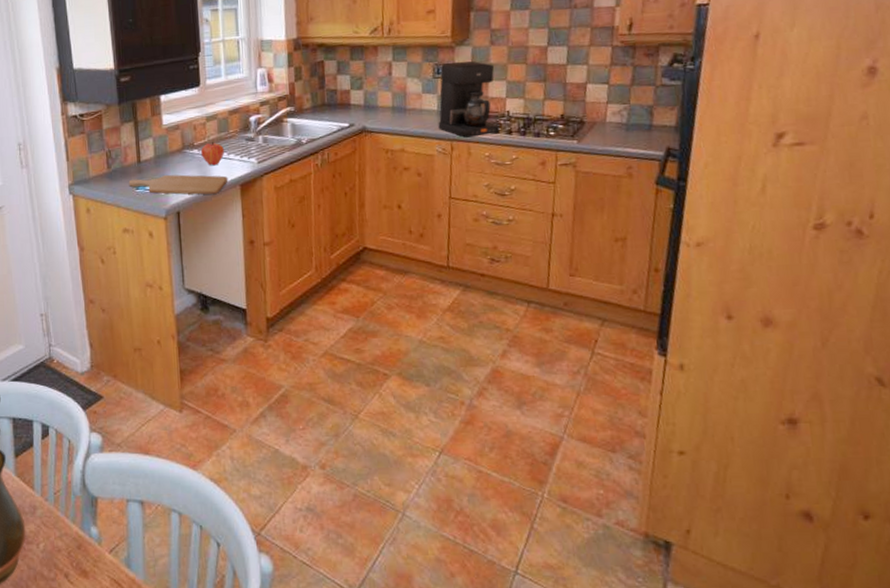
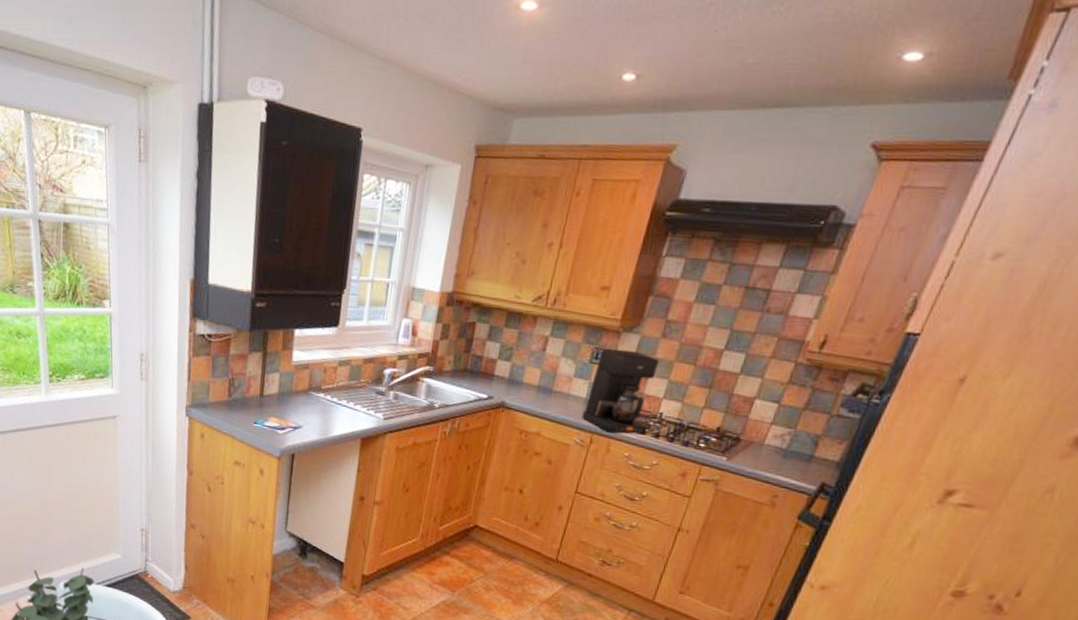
chopping board: present [128,174,228,195] -> none [247,412,350,444]
fruit: present [200,141,225,166] -> none [326,387,353,414]

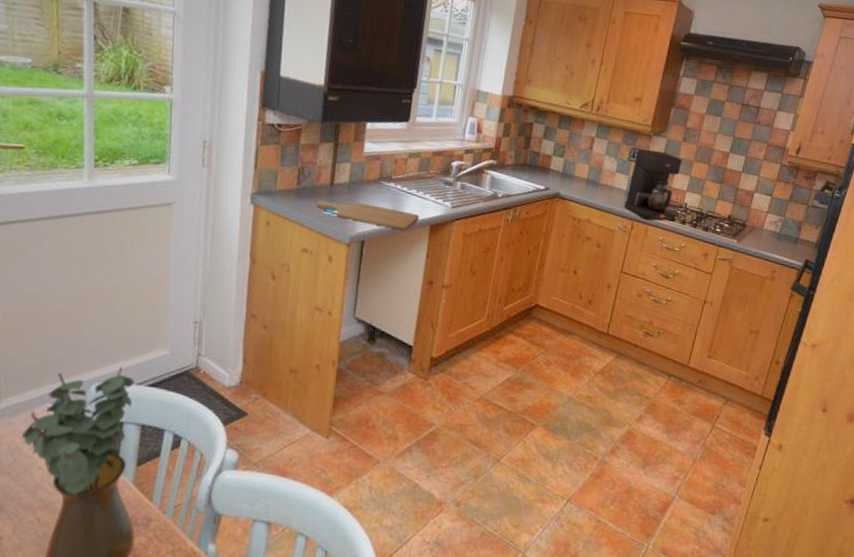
chopping board: none [247,412,350,444] -> present [316,200,420,231]

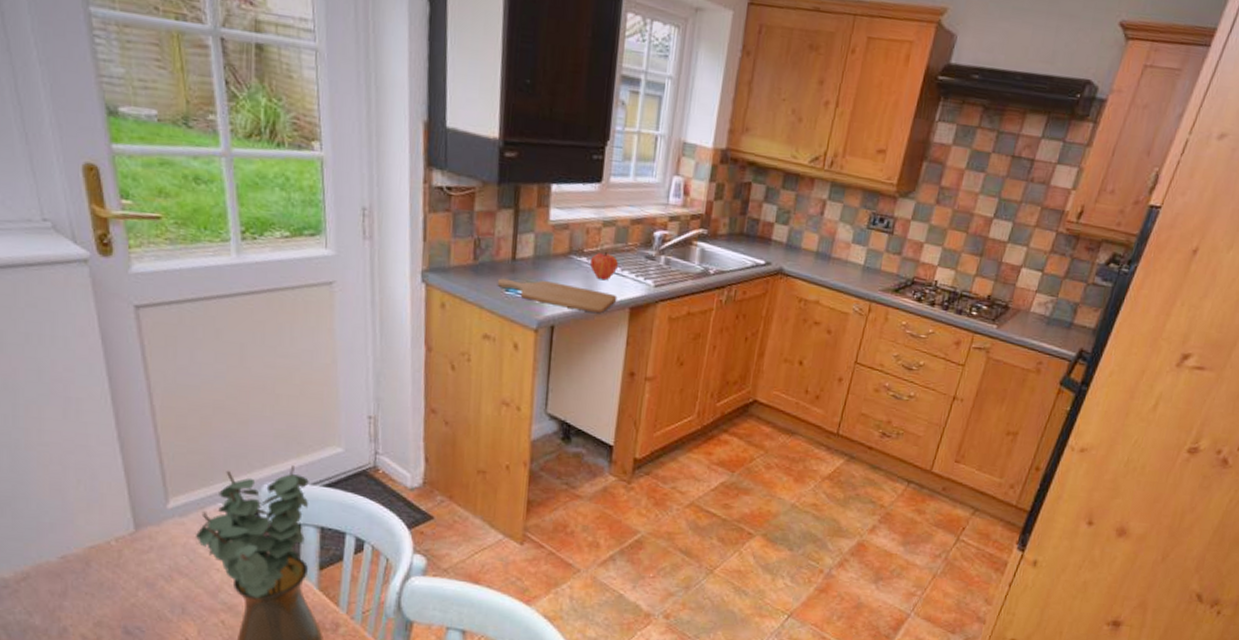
fruit: none [396,178,422,203] -> present [589,251,619,281]
coffee maker: present [624,149,682,222] -> none [860,214,933,303]

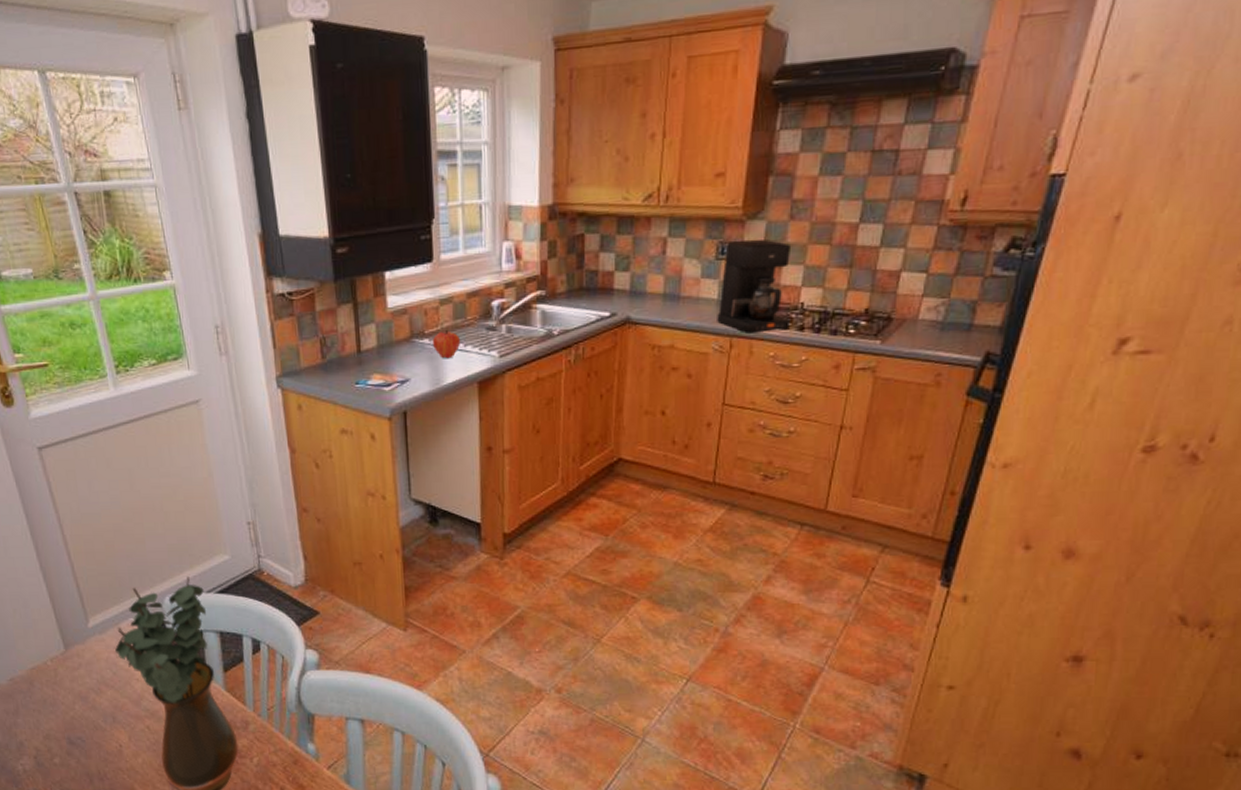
chopping board: present [497,278,617,314] -> none [346,367,464,393]
coffee maker: none [860,214,933,303] -> present [717,240,790,332]

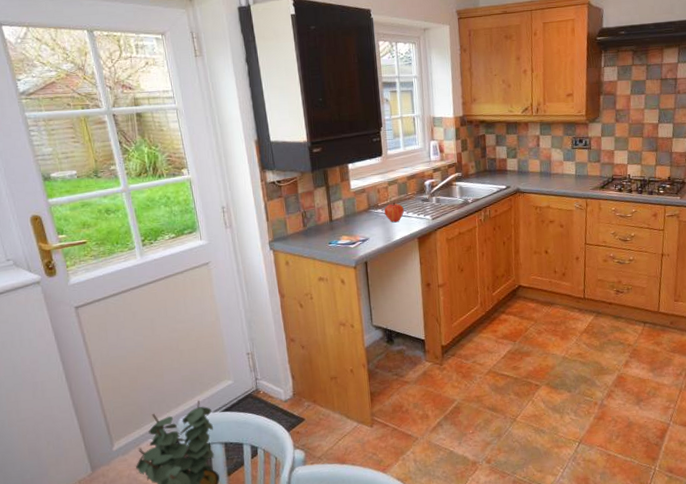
coffee maker: present [717,240,790,332] -> none [576,135,623,195]

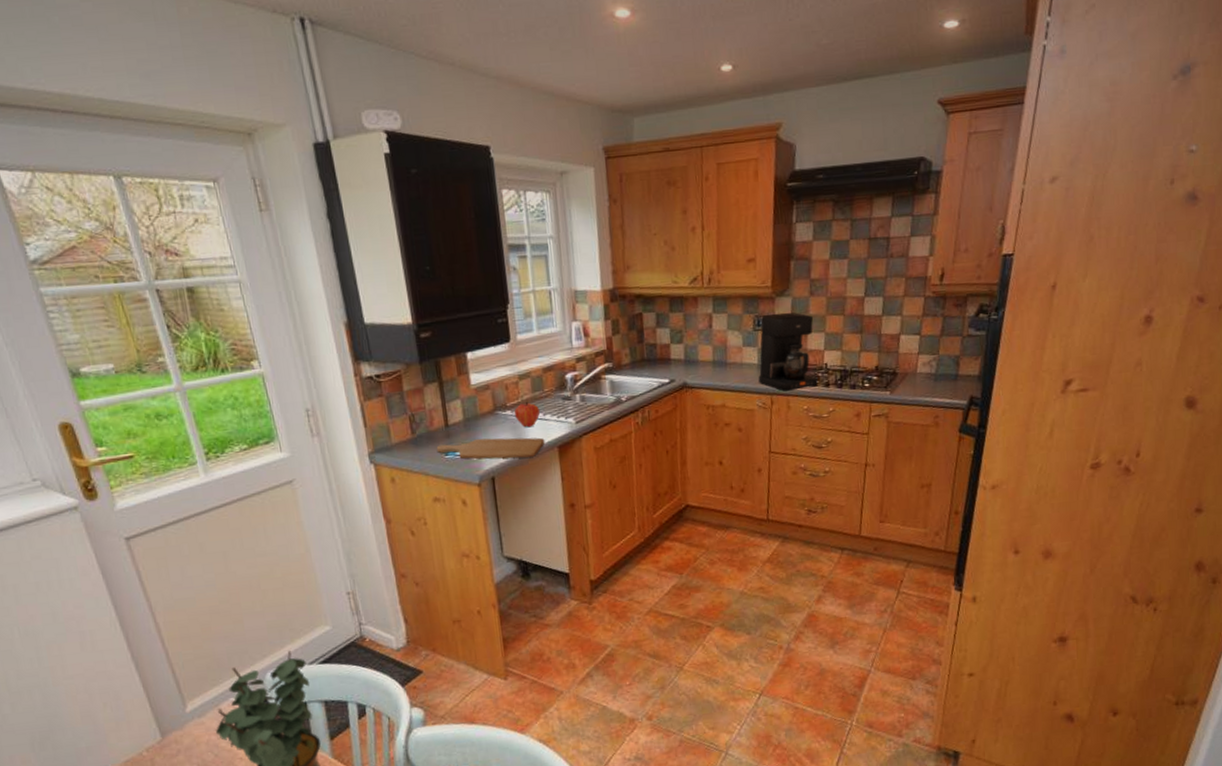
chopping board: none [322,230,408,247] -> present [436,437,545,459]
coffee maker: none [576,135,623,195] -> present [758,312,818,390]

